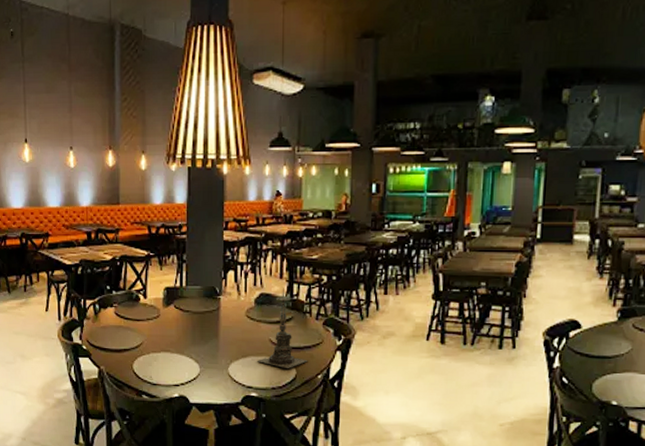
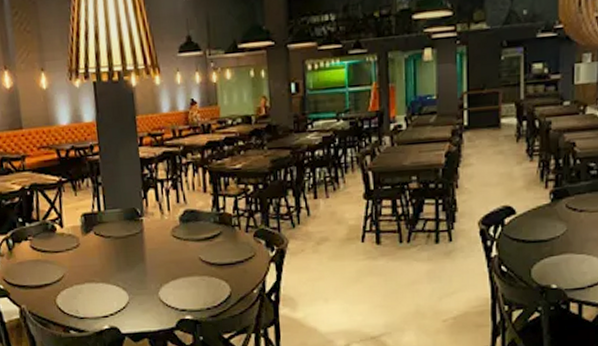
candle holder: present [257,288,308,368] -> none [189,202,242,286]

